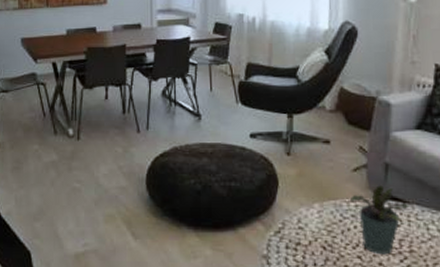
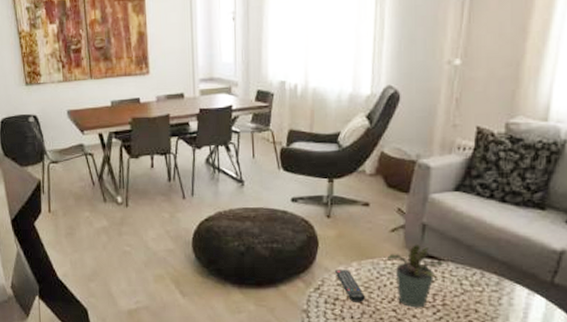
remote control: none [295,211,329,248] -> present [334,270,366,302]

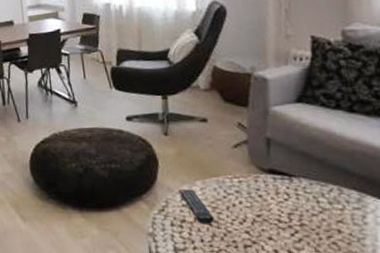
potted plant: present [388,245,445,308] -> none [233,160,296,229]

